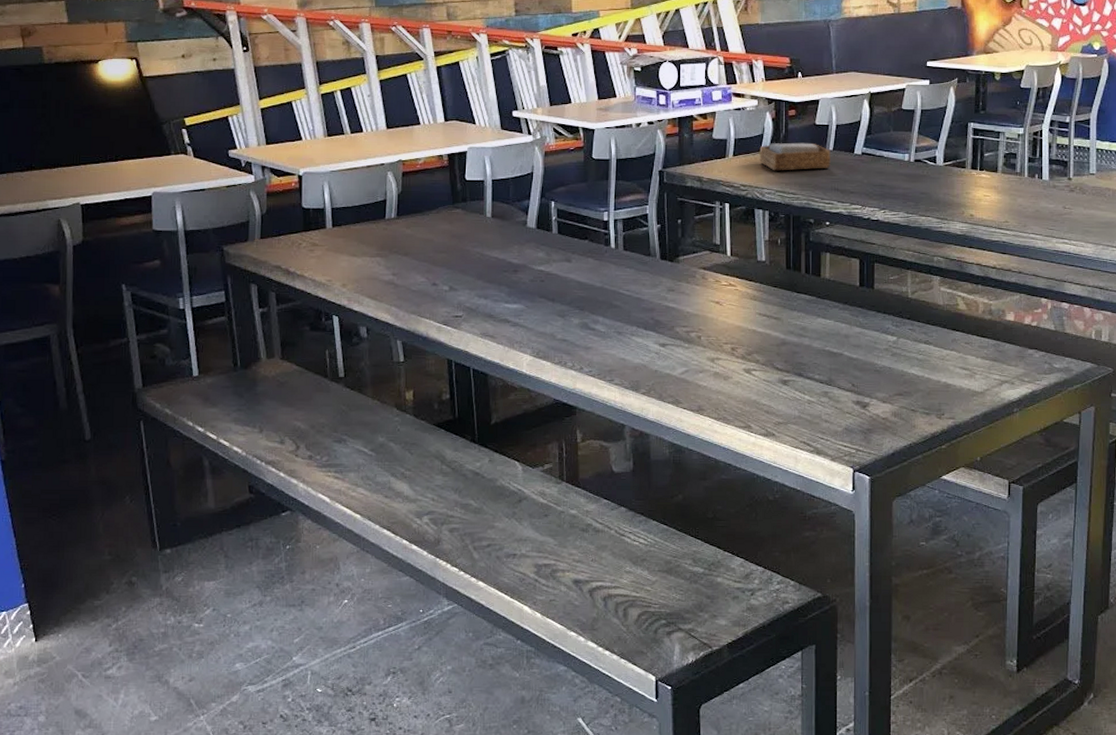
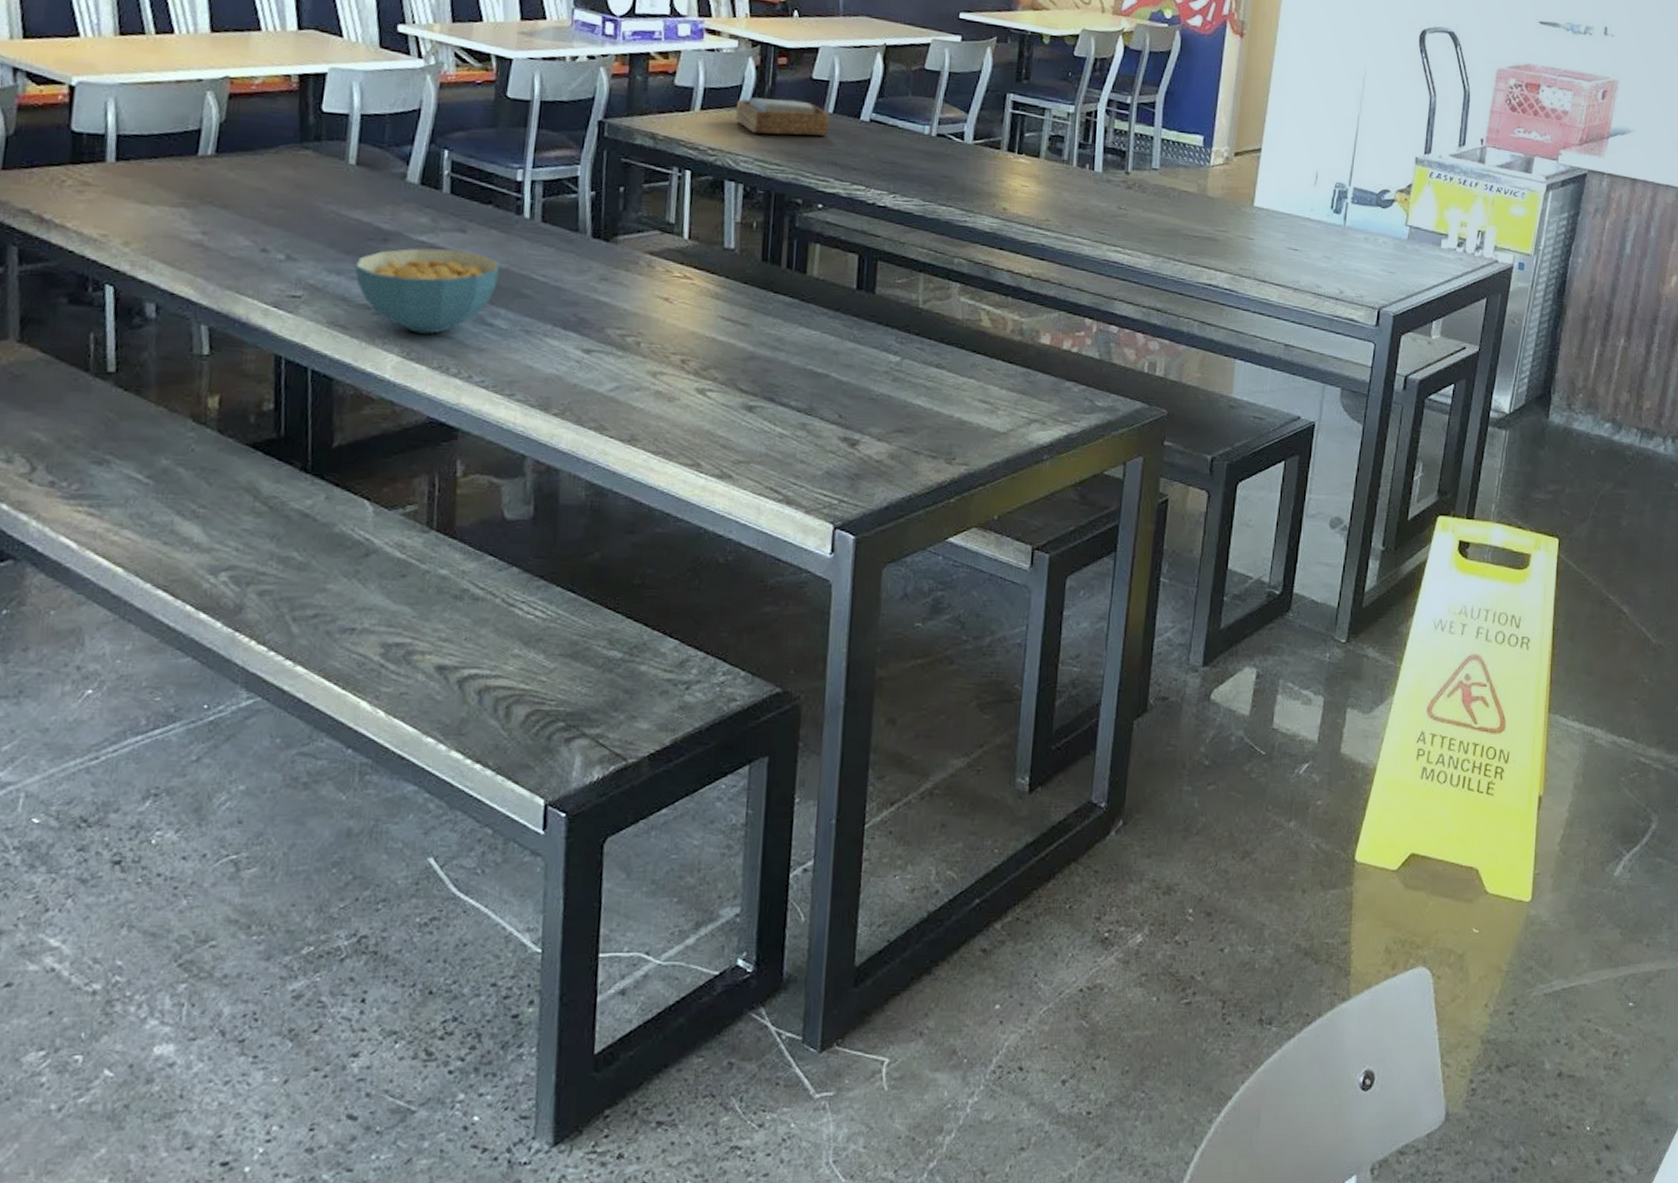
cereal bowl: none [496,275,597,338] -> present [354,248,500,334]

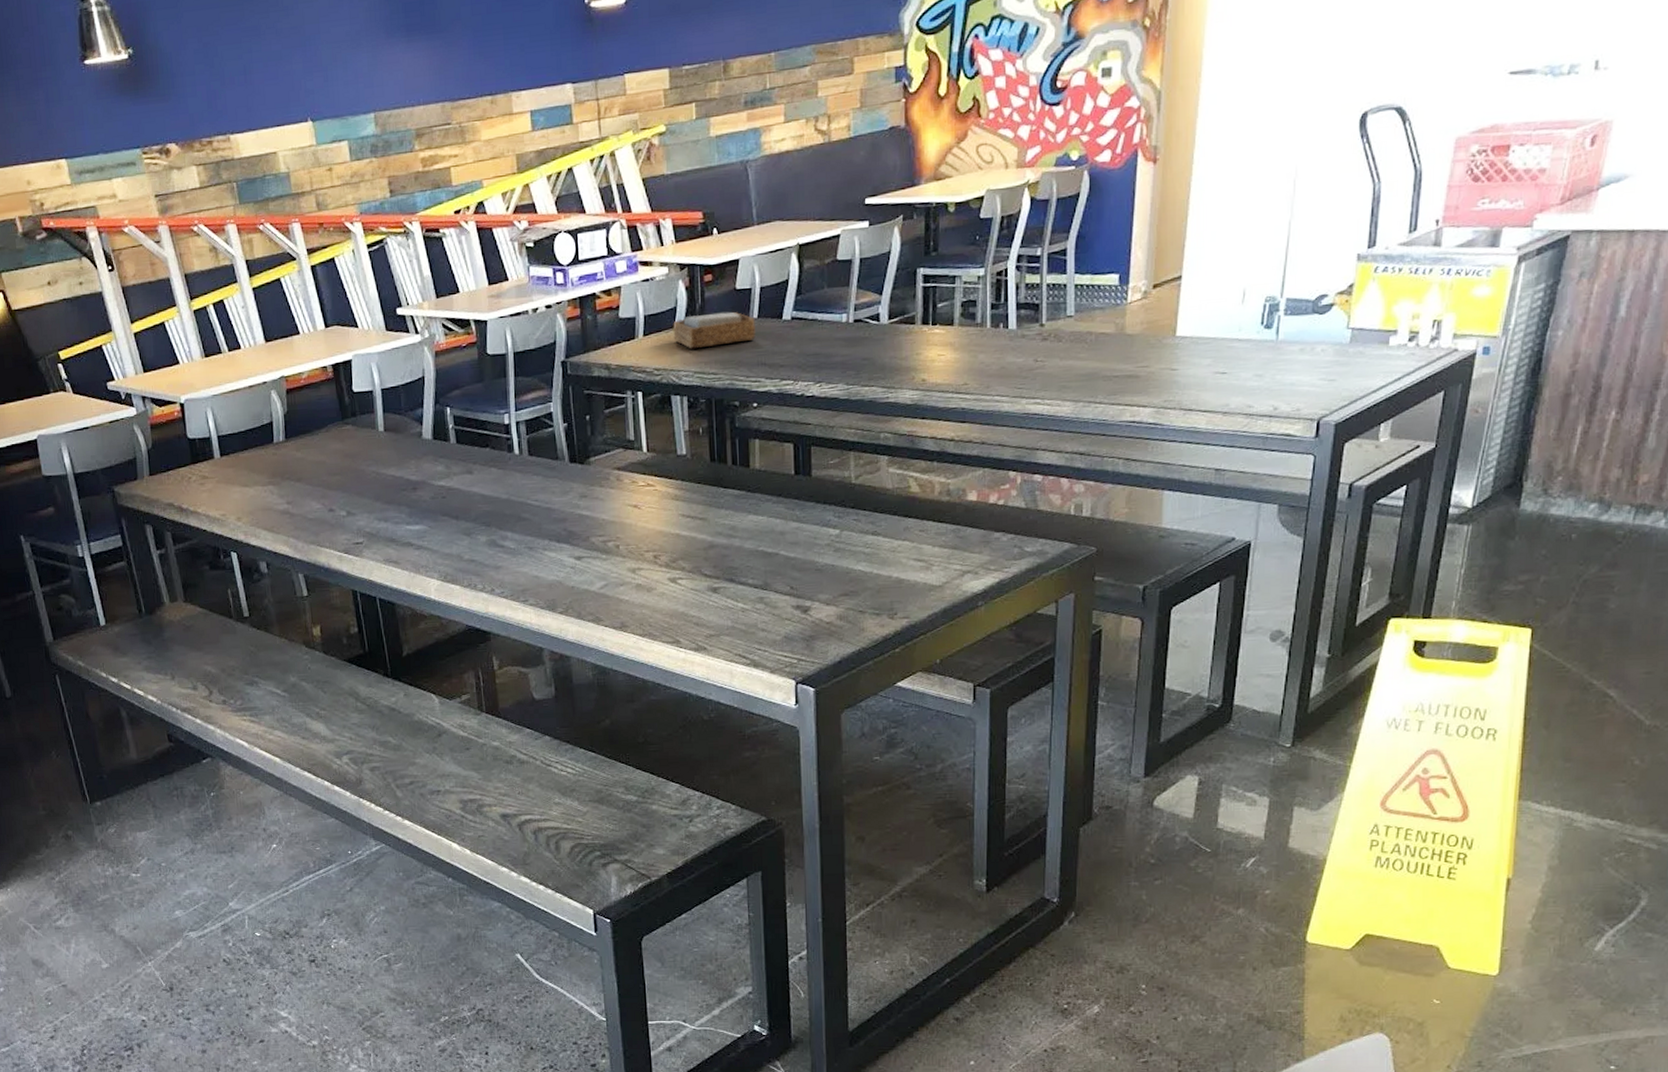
cereal bowl: present [354,248,500,334] -> none [396,488,503,560]

